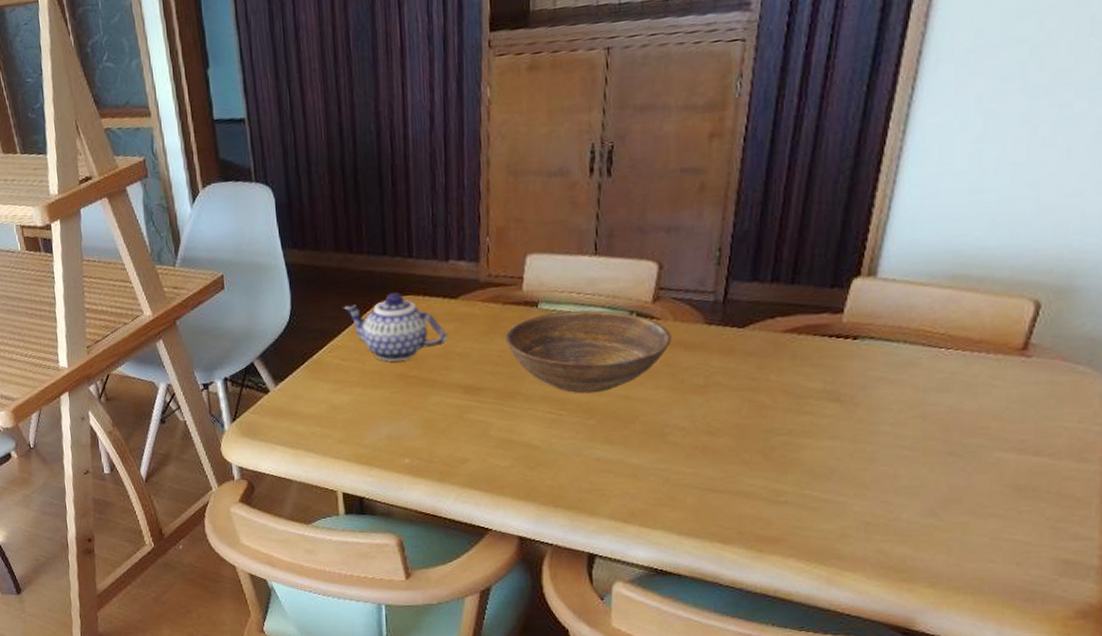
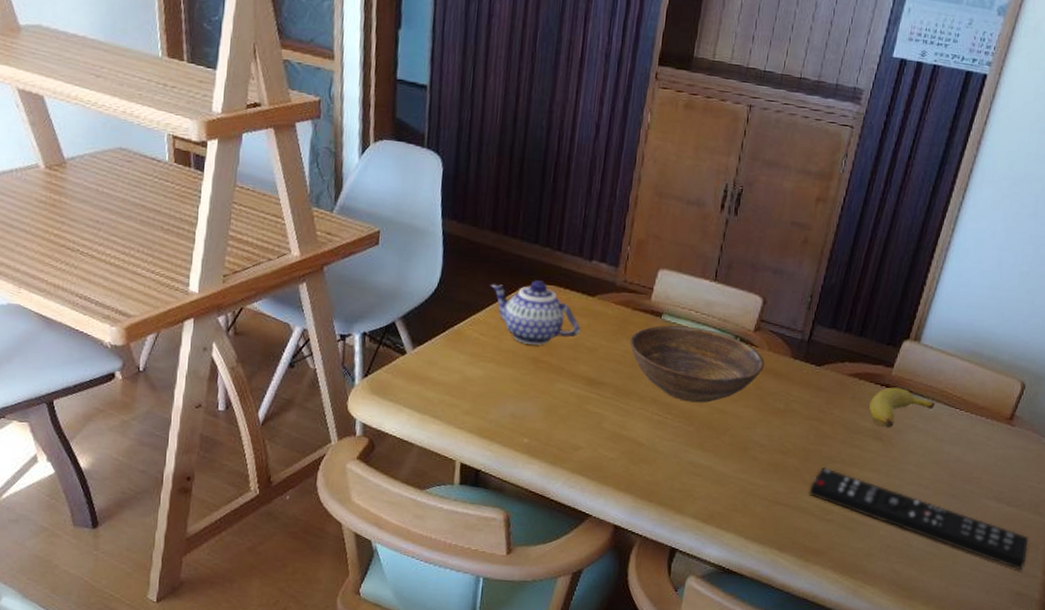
remote control: none [751,442,1074,534] -> present [809,467,1029,571]
banana: none [817,335,909,385] -> present [869,387,935,428]

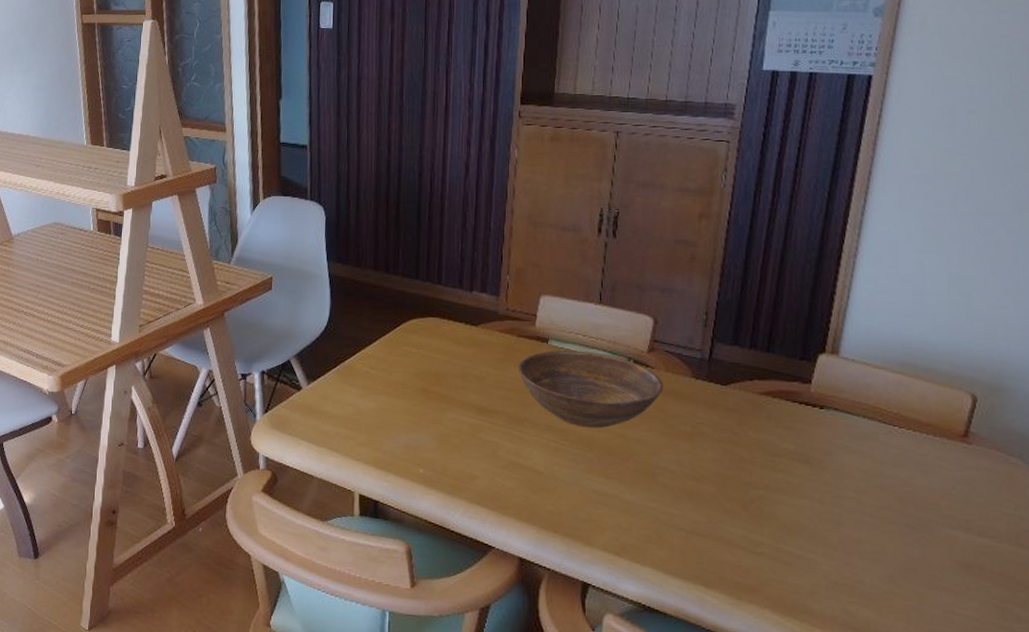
teapot: present [490,280,580,345] -> none [376,313,467,376]
remote control: present [809,467,1029,571] -> none [731,494,1015,614]
banana: present [869,387,935,428] -> none [789,405,867,449]

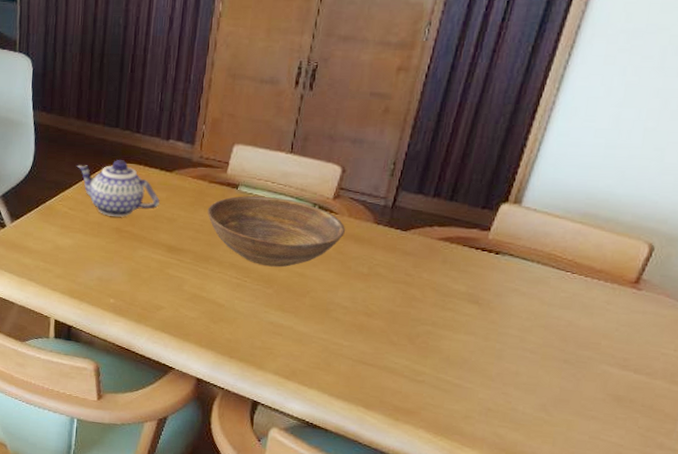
teapot: none [376,313,467,376] -> present [76,160,160,217]

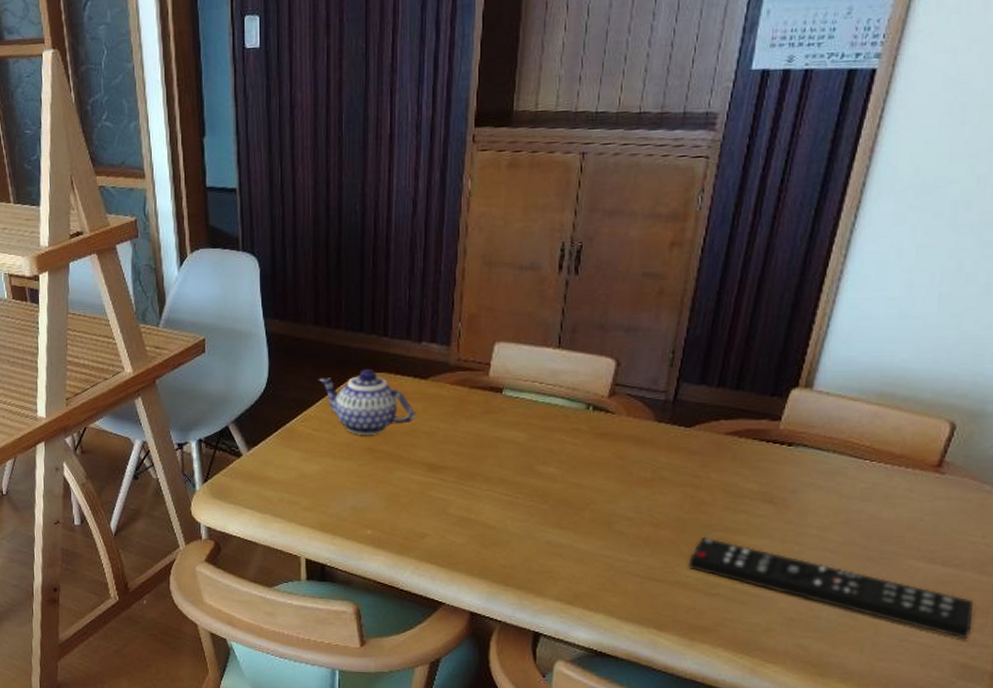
bowl: present [207,195,346,267] -> none [470,399,625,479]
remote control: none [397,329,663,442] -> present [688,537,974,640]

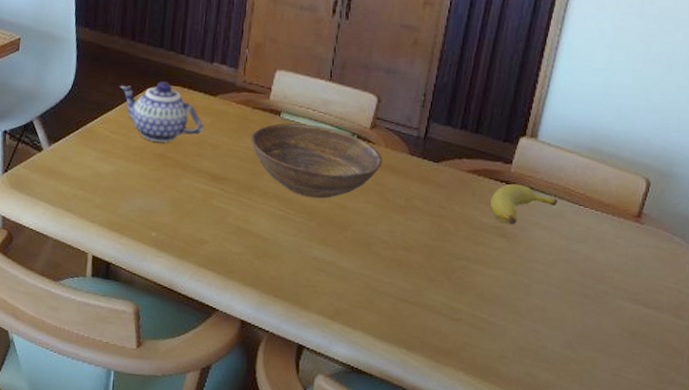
bowl: none [470,399,625,479] -> present [251,123,383,199]
remote control: present [688,537,974,640] -> none [435,264,672,378]
banana: none [754,442,837,488] -> present [490,183,558,225]

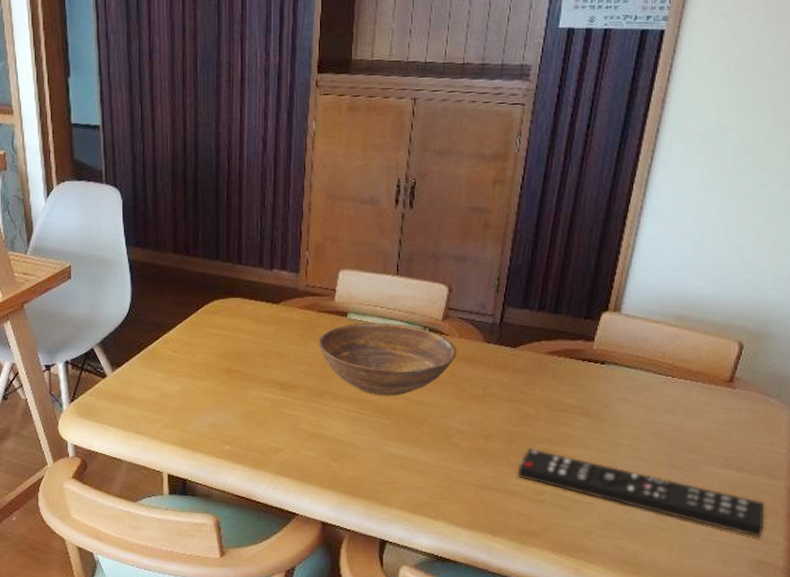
teapot: present [119,81,204,142] -> none [178,294,268,356]
remote control: none [435,264,672,378] -> present [517,448,765,538]
banana: present [490,183,558,225] -> none [572,361,644,402]

